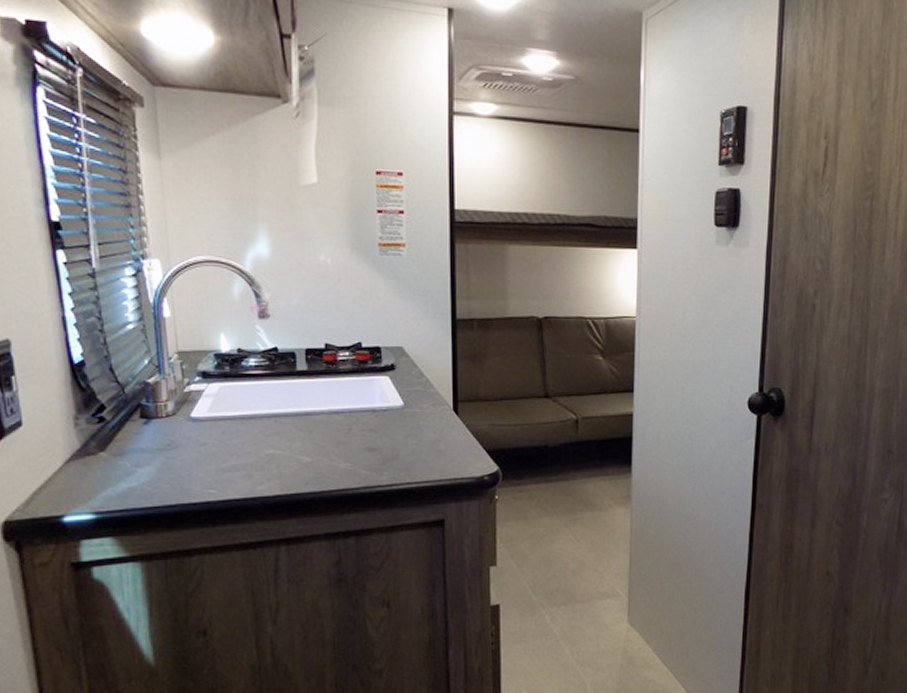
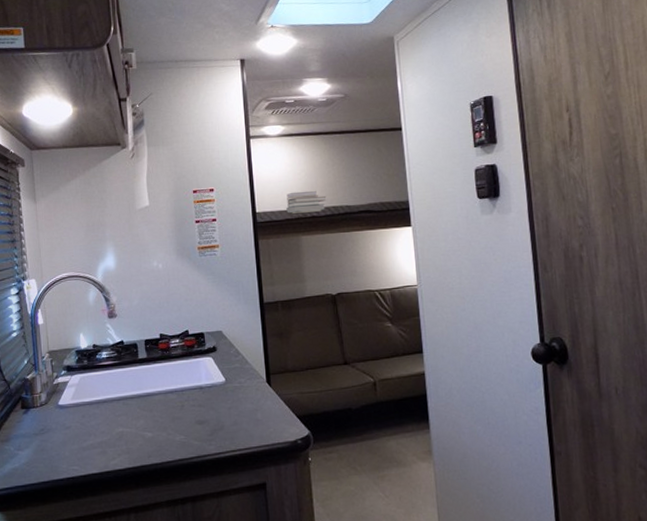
books: none [492,190,542,219] -> present [286,190,327,215]

